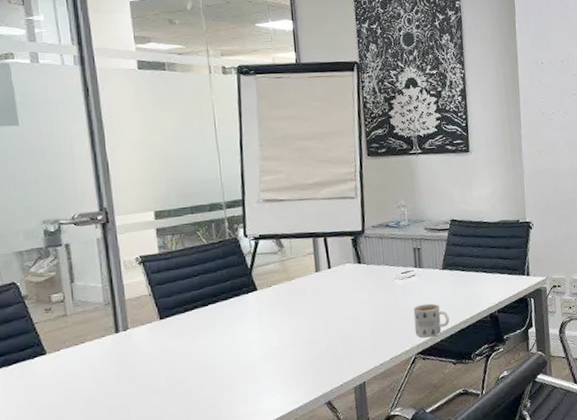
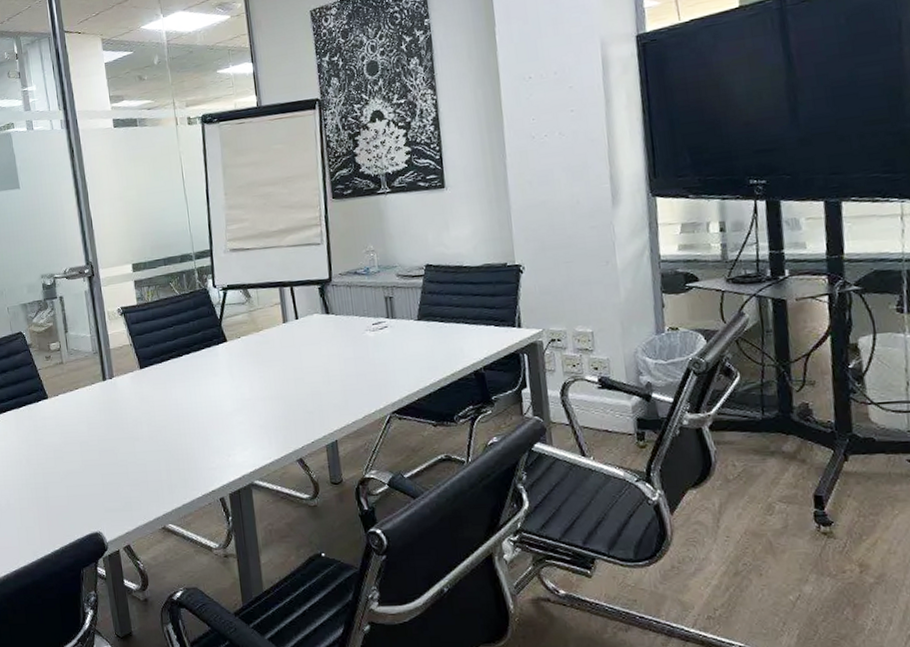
mug: present [413,303,450,338] -> none [386,358,428,396]

